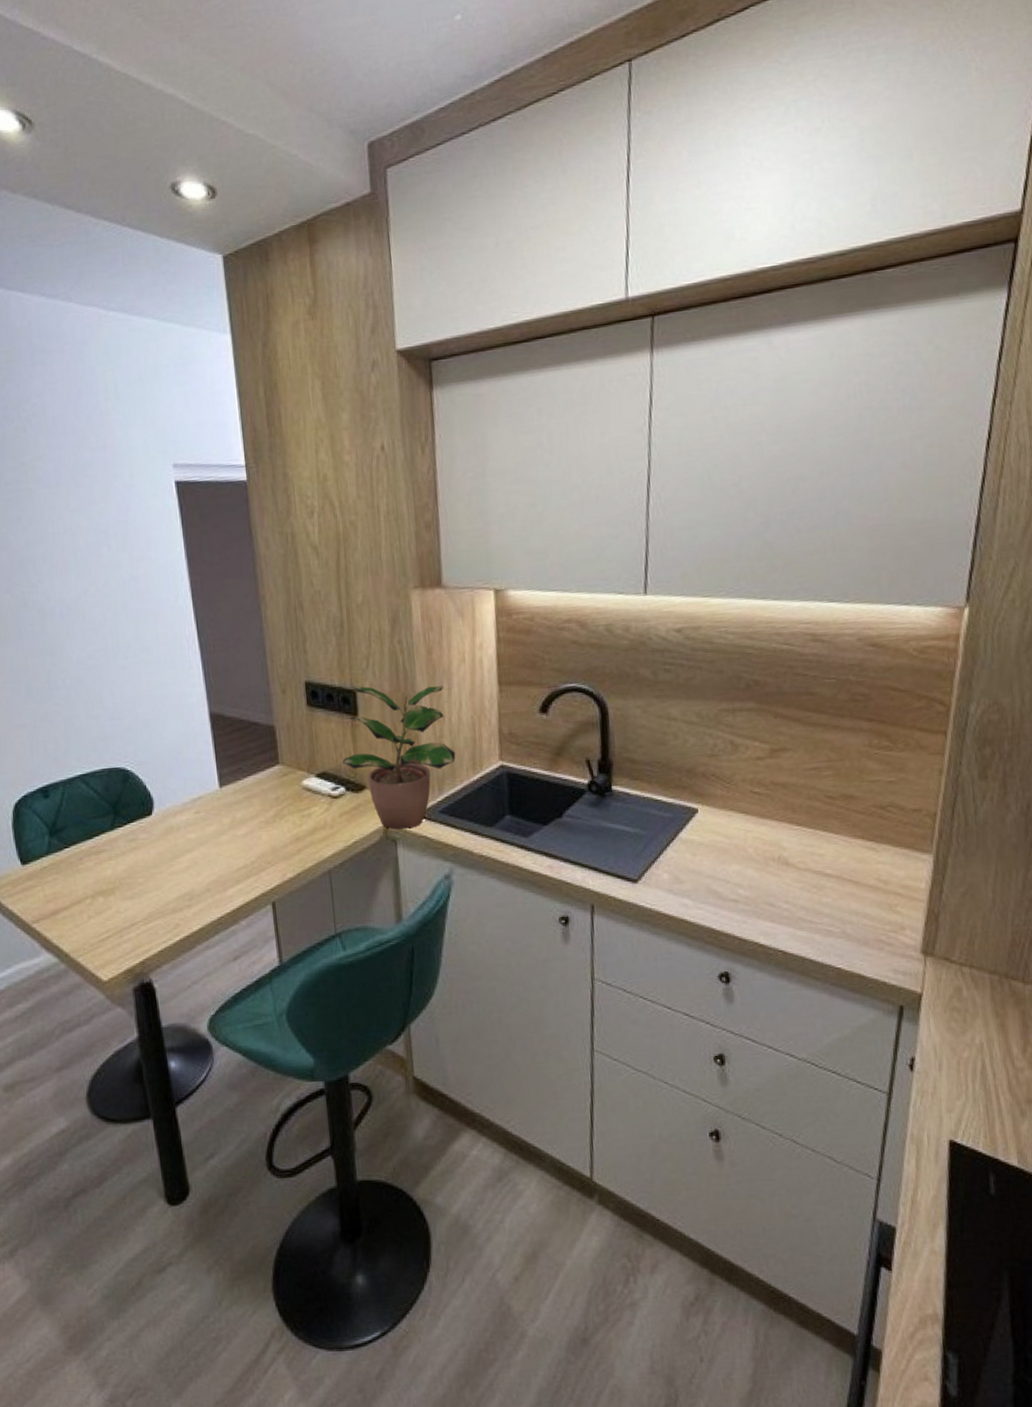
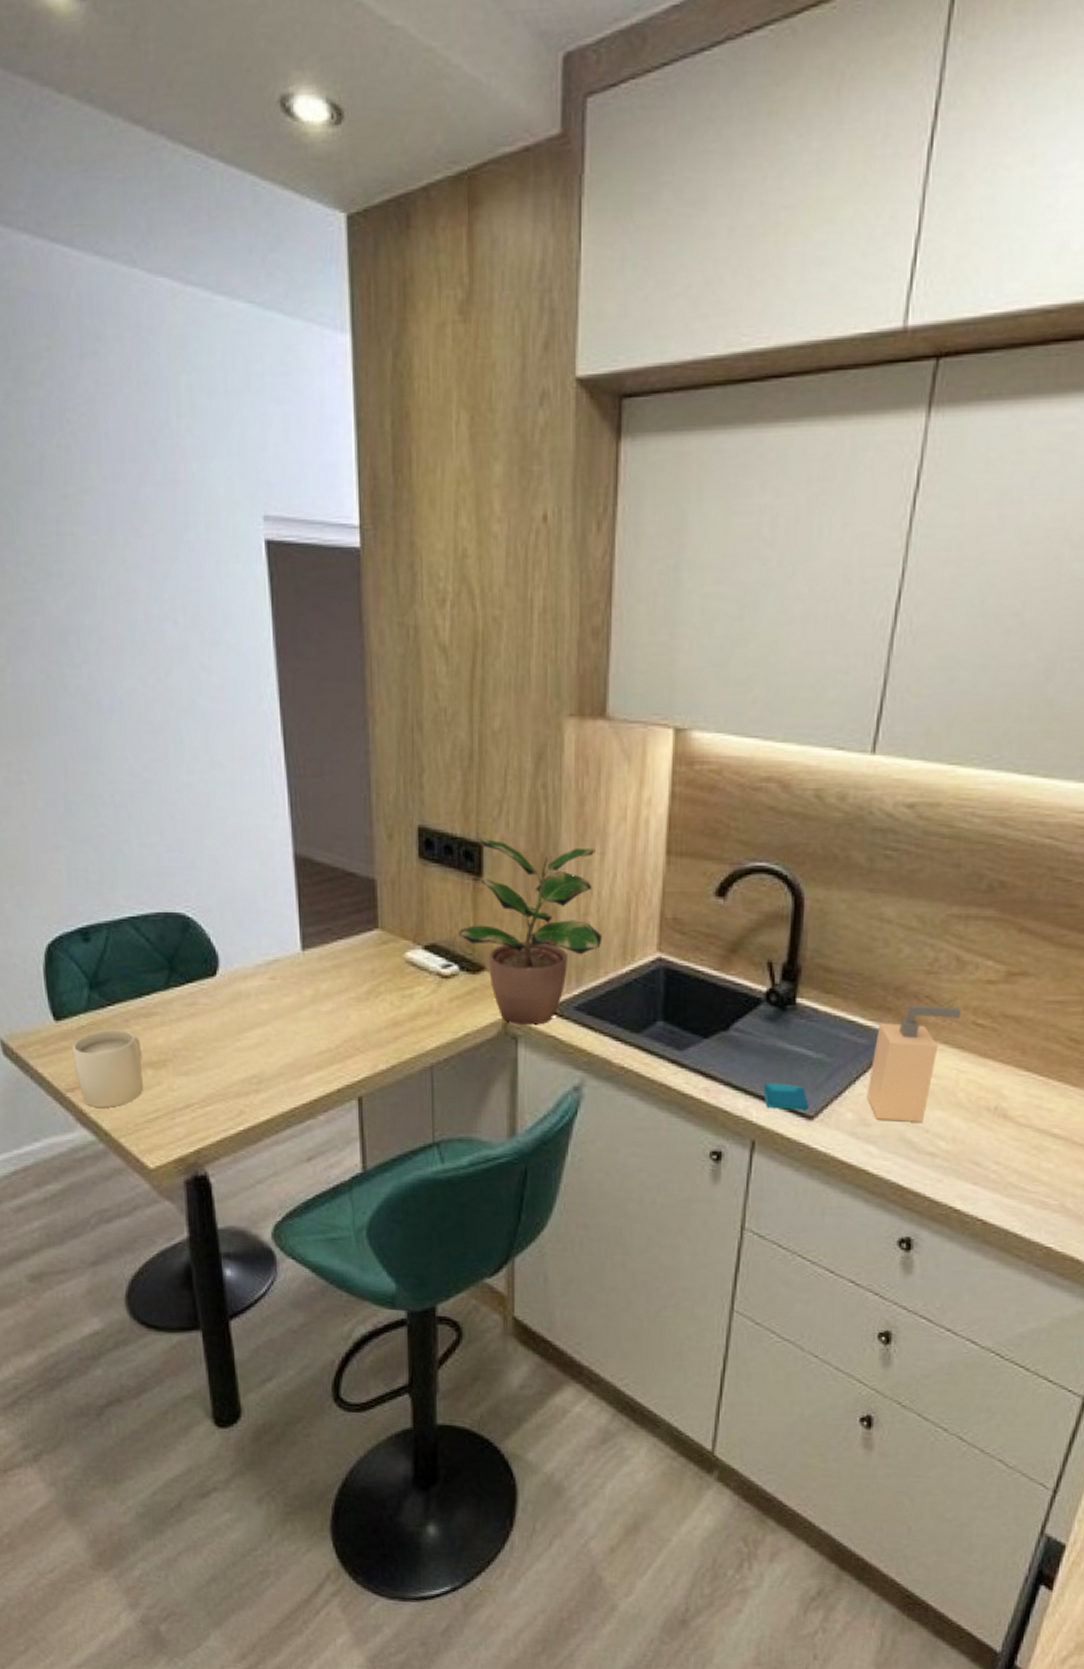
mug: none [36,866,96,934] -> present [72,1029,143,1108]
sponge: none [595,855,633,878] -> present [763,1082,809,1112]
soap dispenser: none [676,781,741,877] -> present [866,1005,962,1122]

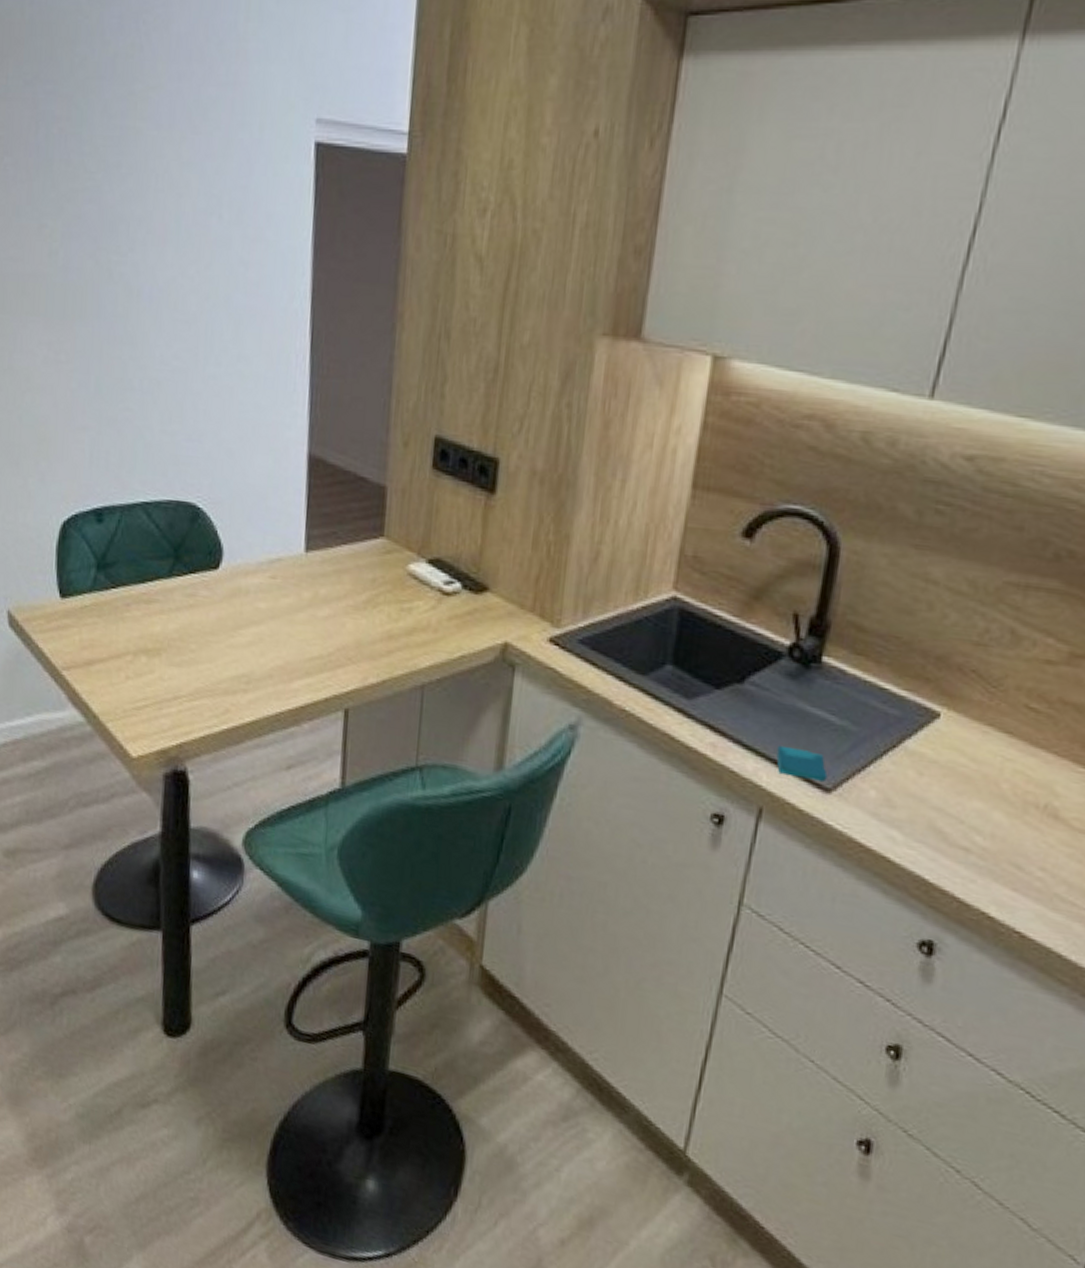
mug: present [72,1029,143,1108] -> none [72,611,139,691]
potted plant: present [459,839,603,1026] -> none [465,454,617,655]
soap dispenser: present [866,1005,962,1122] -> none [893,678,1013,812]

